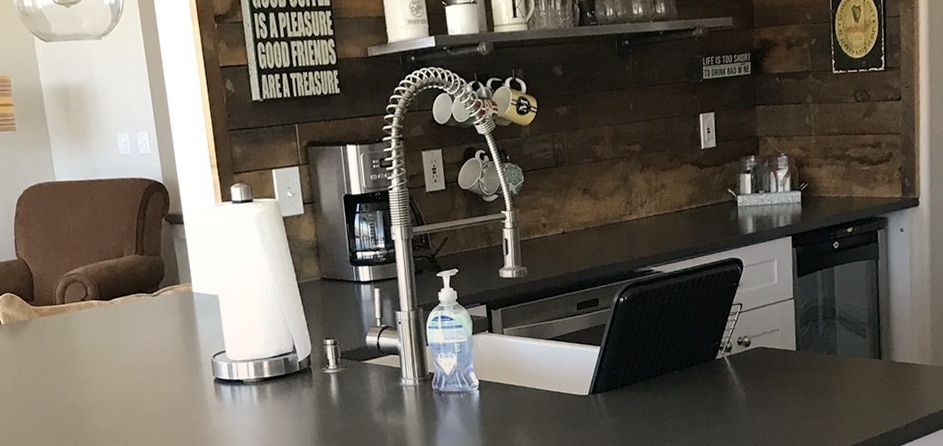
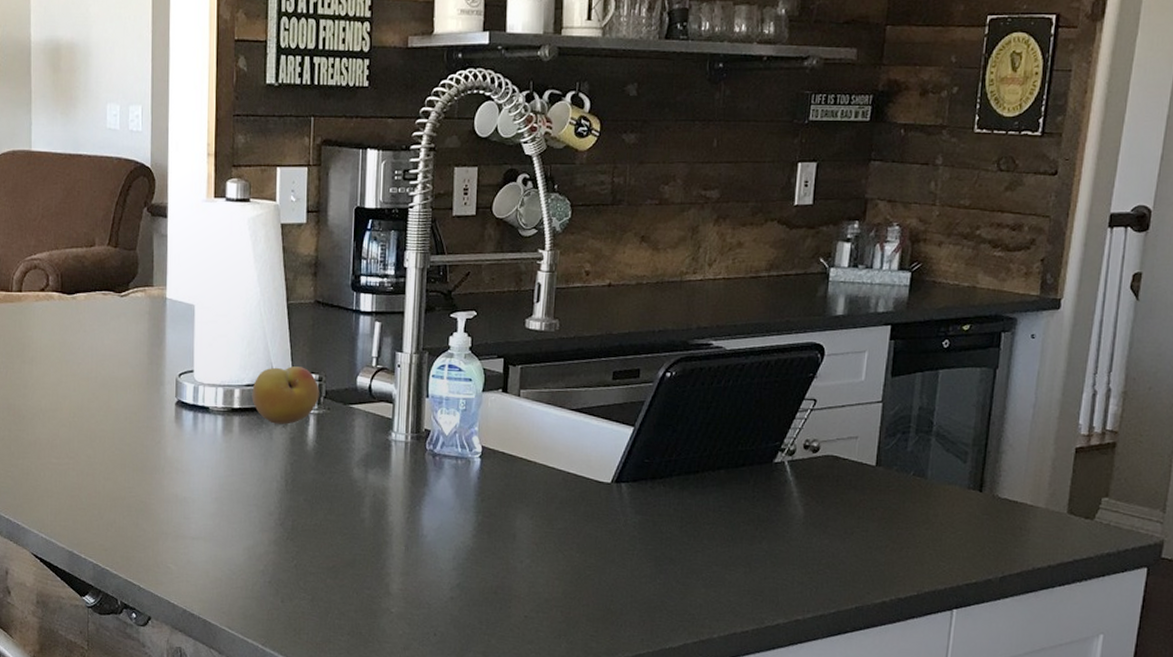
fruit: none [278,335,337,386] -> present [252,366,319,425]

